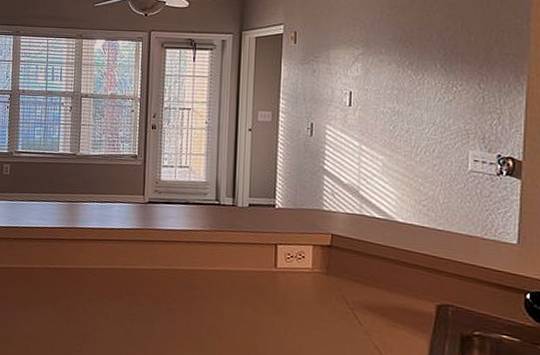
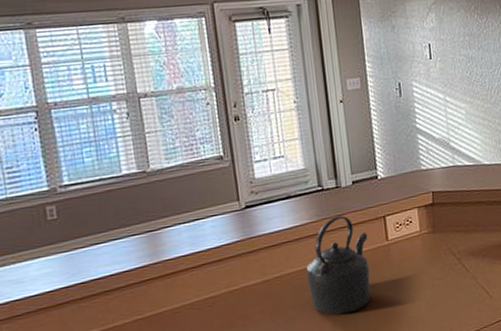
kettle: none [191,231,256,324] -> present [306,215,370,315]

